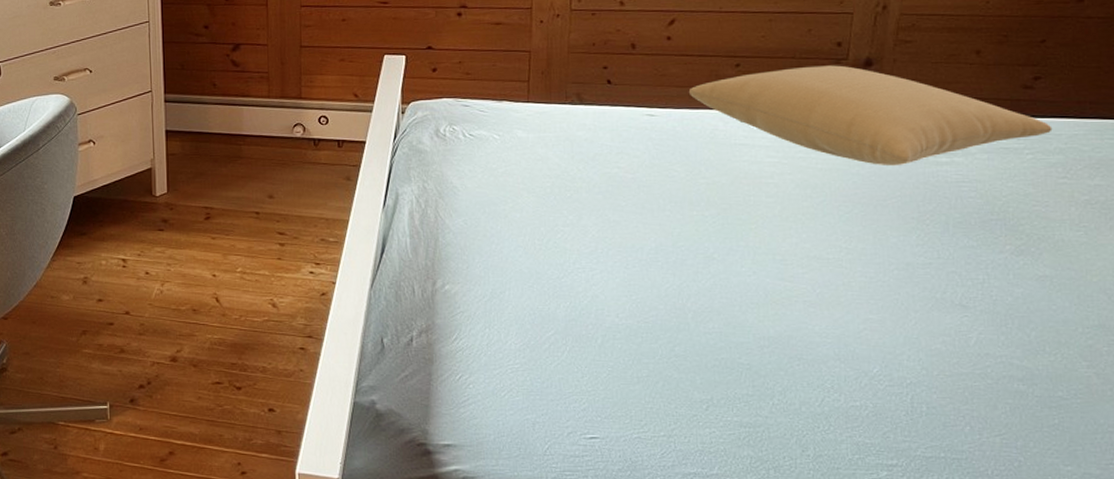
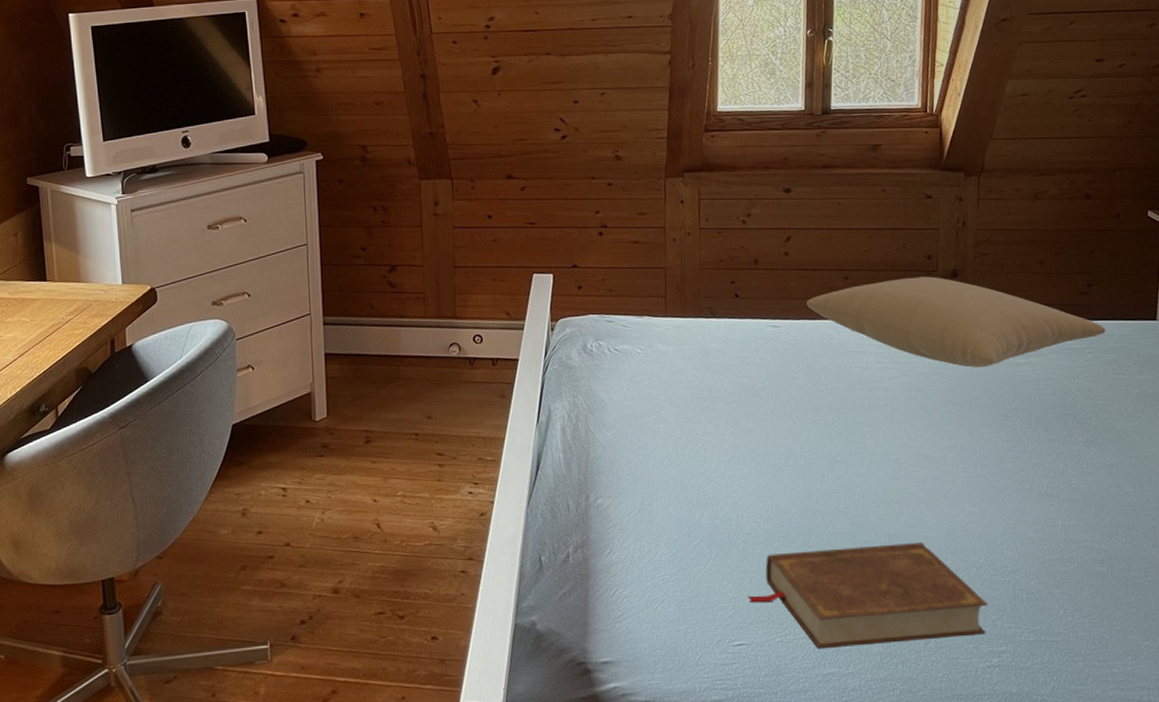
book: none [605,347,879,448] -> present [748,543,988,649]

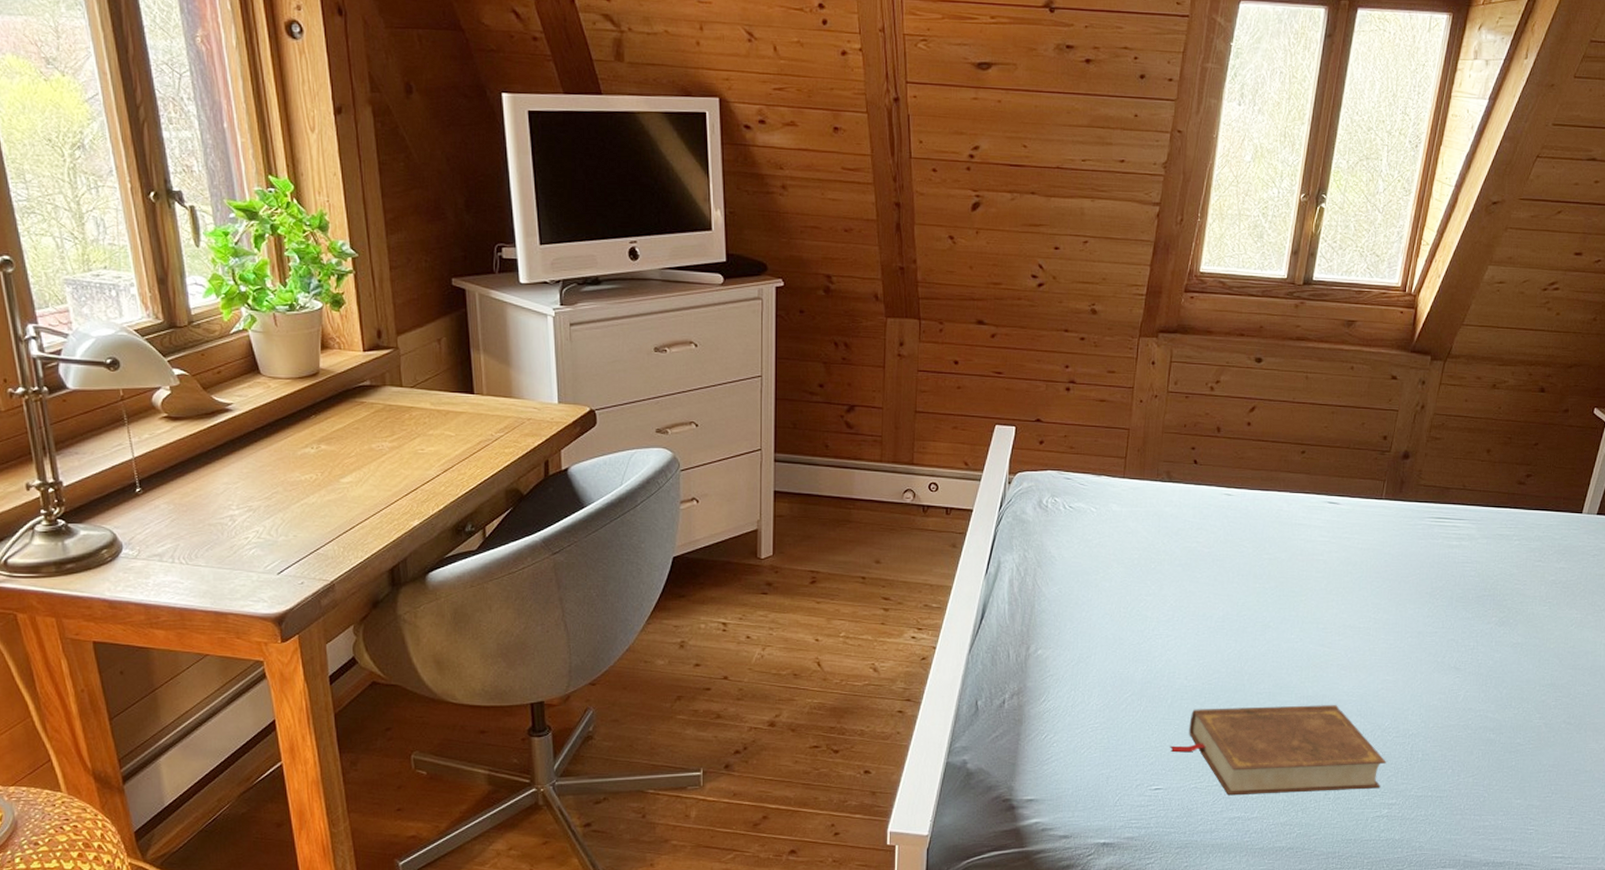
pillow: present [806,276,1106,368] -> none [1261,456,1535,548]

